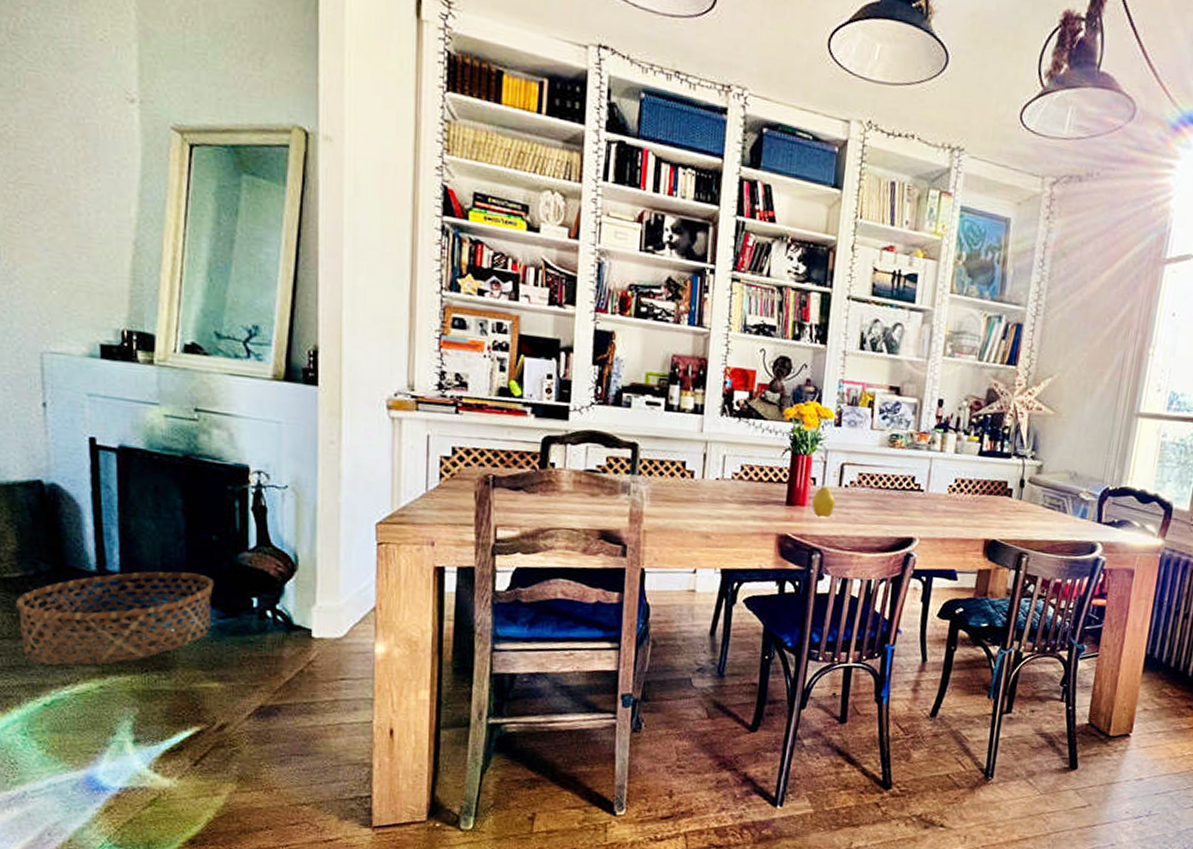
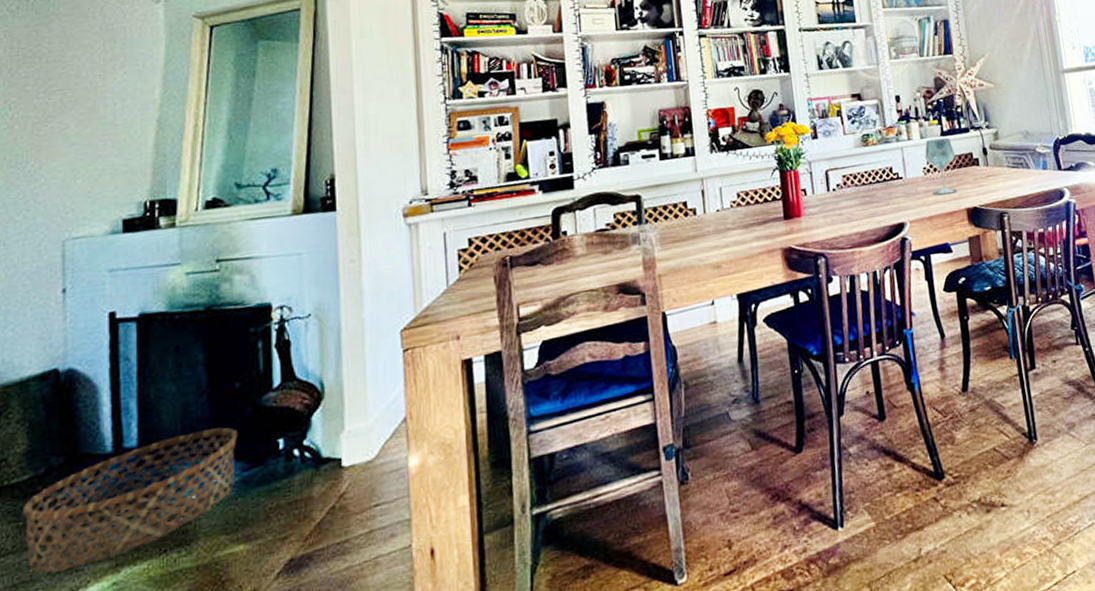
fruit: present [811,486,836,518] -> none [806,194,829,225]
wine glass: none [953,456,989,520] -> present [924,137,957,195]

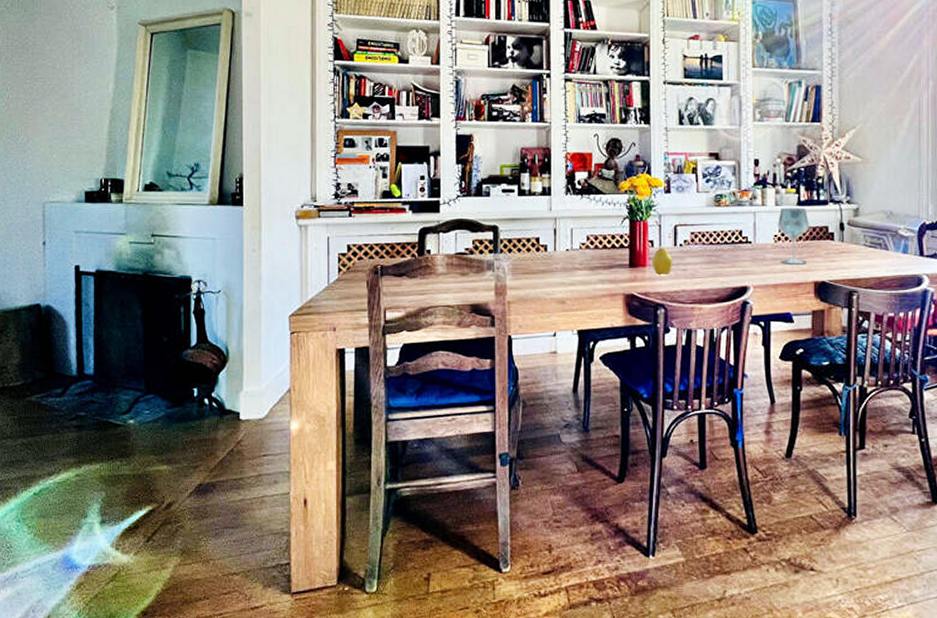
basket: present [23,427,238,574] -> none [17,371,165,458]
fruit: none [806,194,829,225] -> present [652,247,673,276]

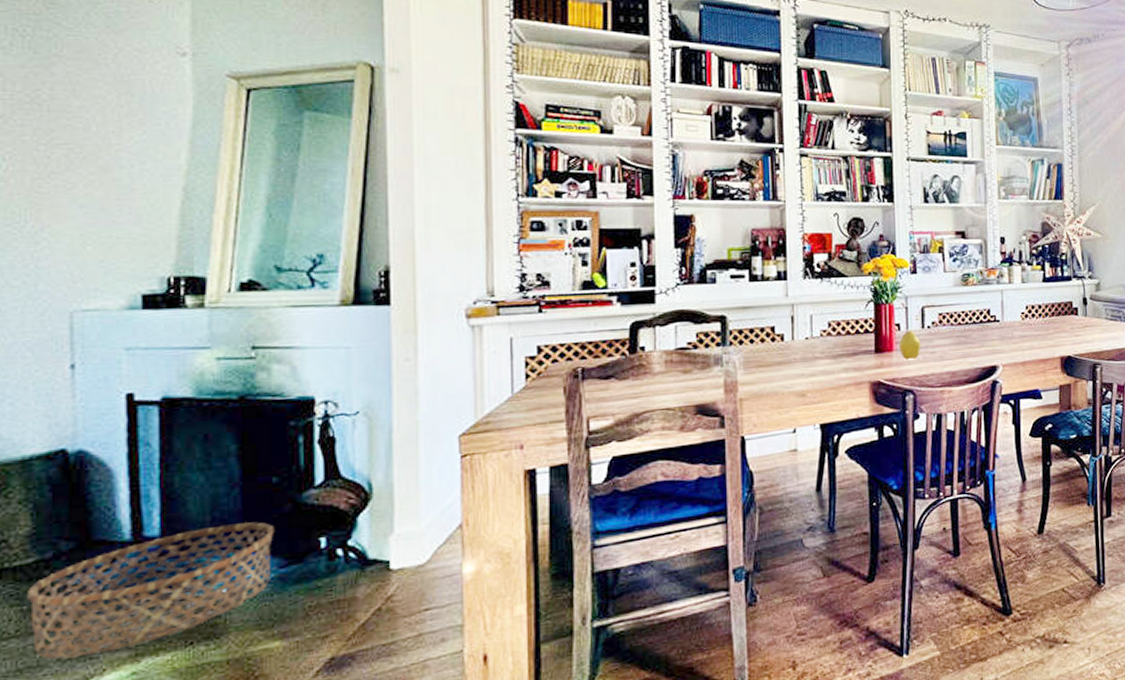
basket: none [17,371,165,458] -> present [28,522,275,660]
wine glass: present [777,207,810,264] -> none [1024,284,1055,341]

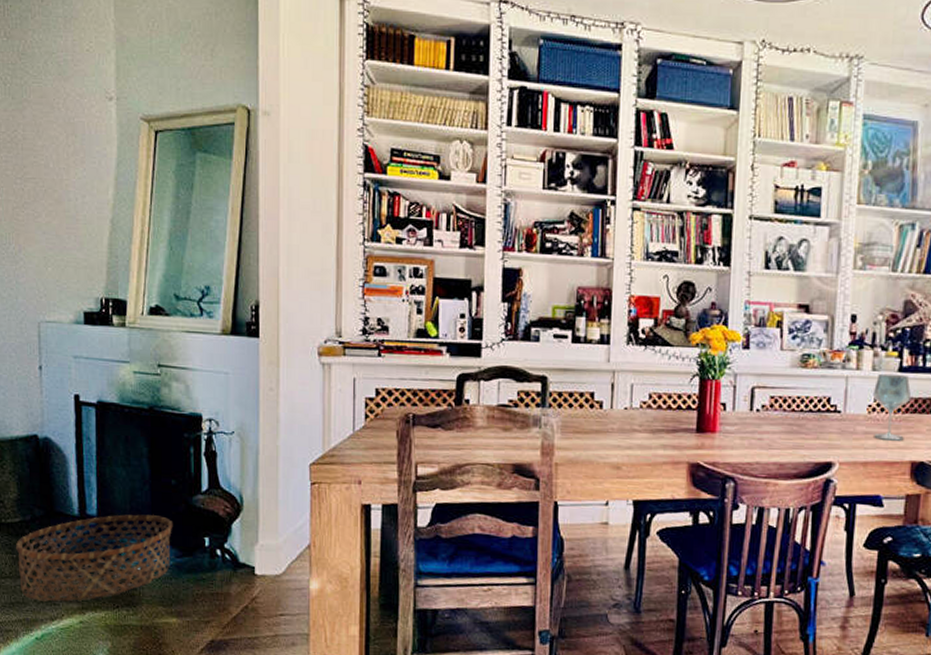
fruit: present [899,330,921,360] -> none [722,411,748,445]
wine glass: none [1024,284,1055,341] -> present [872,373,912,441]

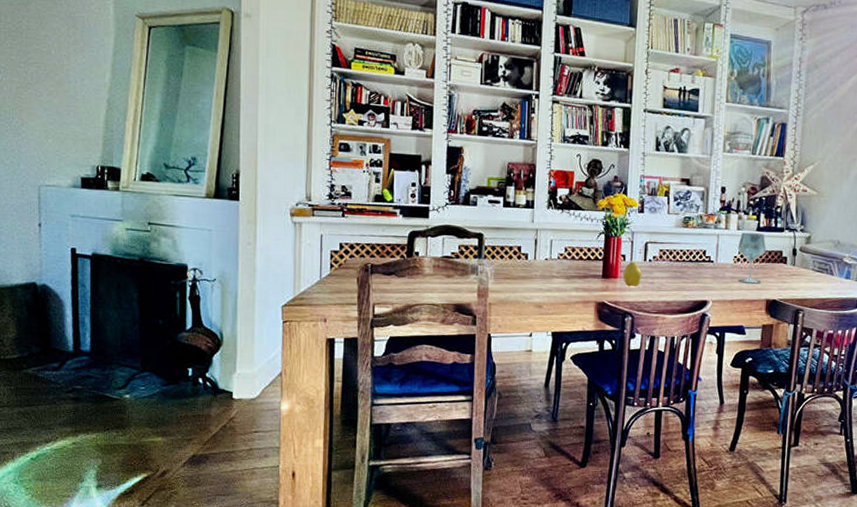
basket: present [16,514,173,602] -> none [14,350,160,426]
fruit: none [722,411,748,445] -> present [623,261,642,287]

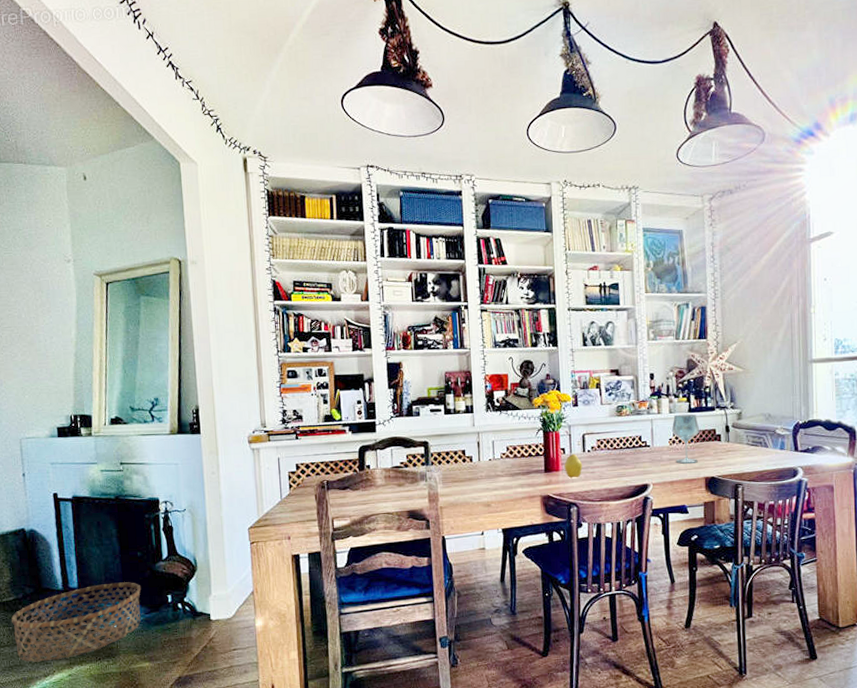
basket: none [14,350,160,426] -> present [11,582,141,662]

